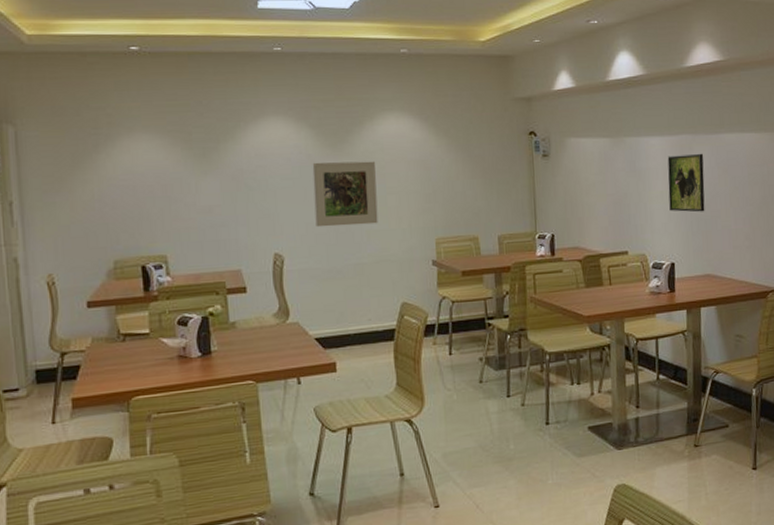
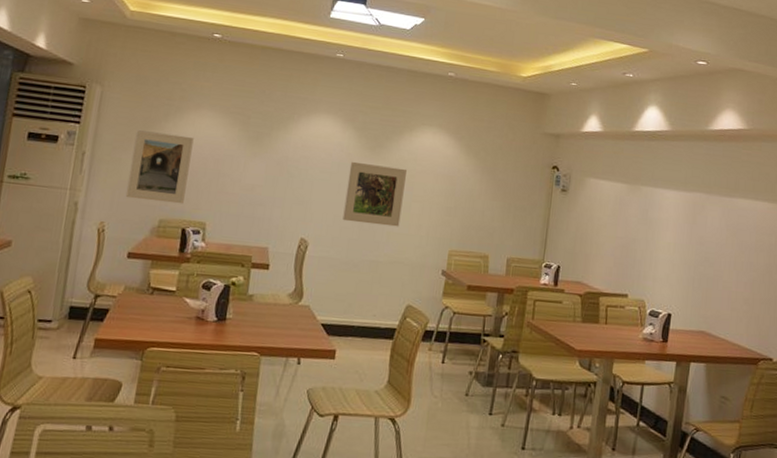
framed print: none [65,165,137,244] -> present [125,129,194,204]
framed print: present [667,153,705,212] -> none [674,210,715,270]

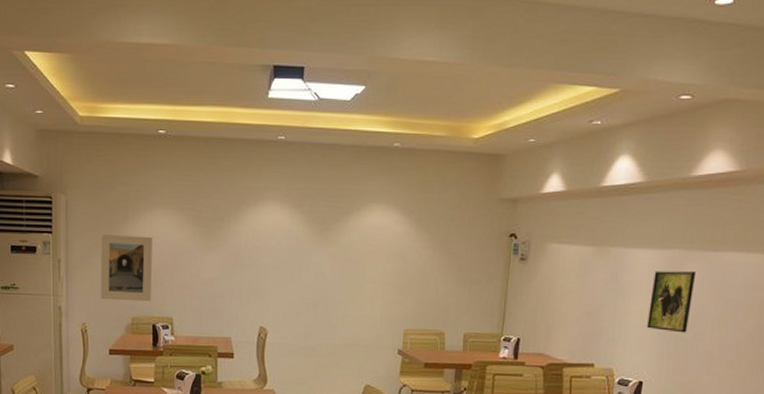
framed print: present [342,161,407,227] -> none [298,247,357,310]
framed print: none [674,210,715,270] -> present [647,270,697,333]

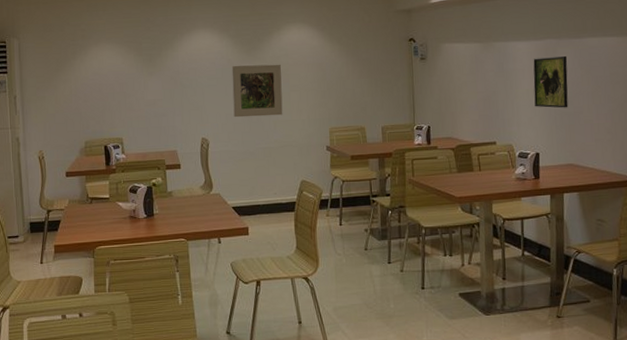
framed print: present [100,233,153,302] -> none [52,68,101,128]
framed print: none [298,247,357,310] -> present [231,64,283,118]

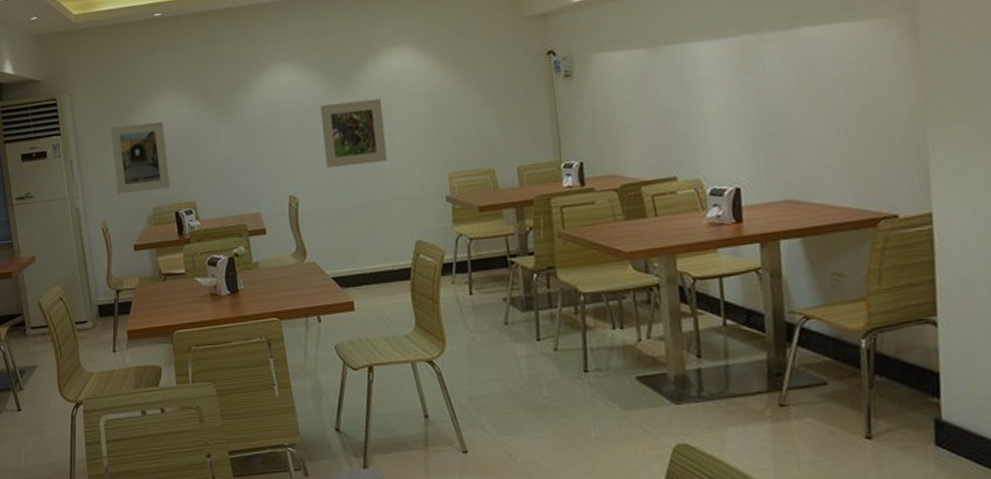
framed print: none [52,68,101,128] -> present [110,121,170,195]
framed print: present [533,55,568,108] -> none [724,54,780,127]

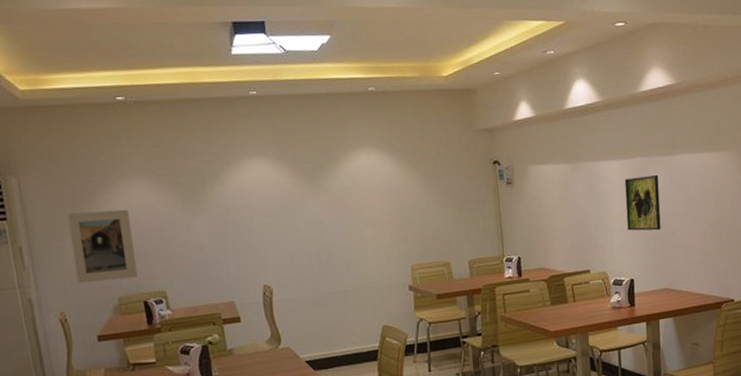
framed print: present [319,98,388,169] -> none [292,195,357,260]
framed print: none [724,54,780,127] -> present [624,174,661,231]

